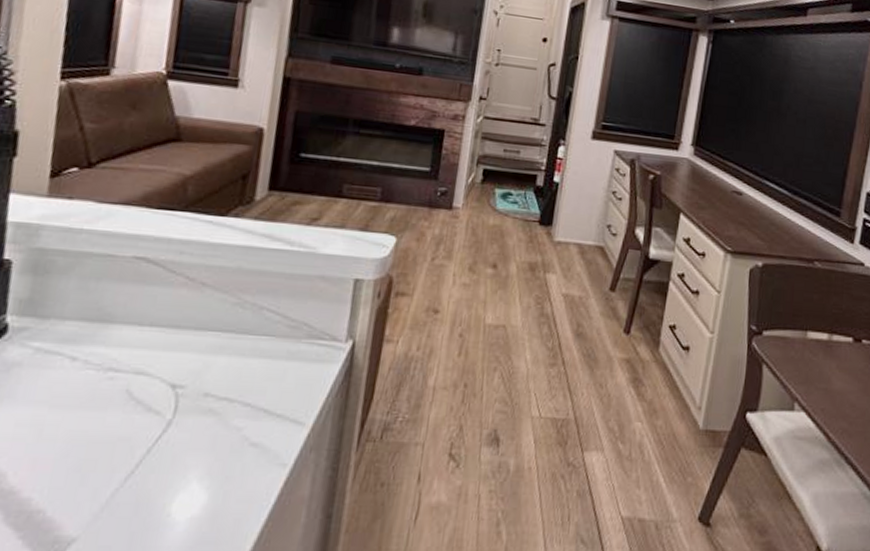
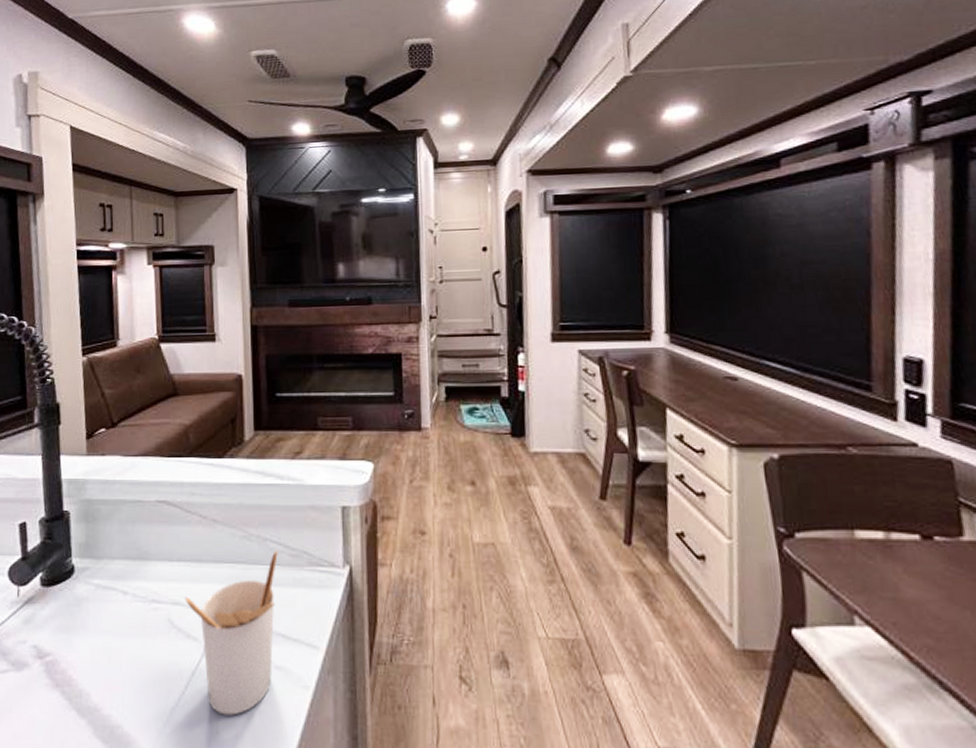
utensil holder: none [151,319,275,496] -> present [185,549,278,716]

